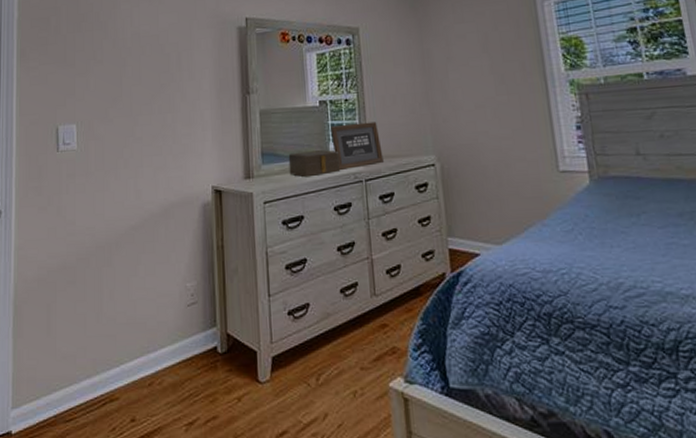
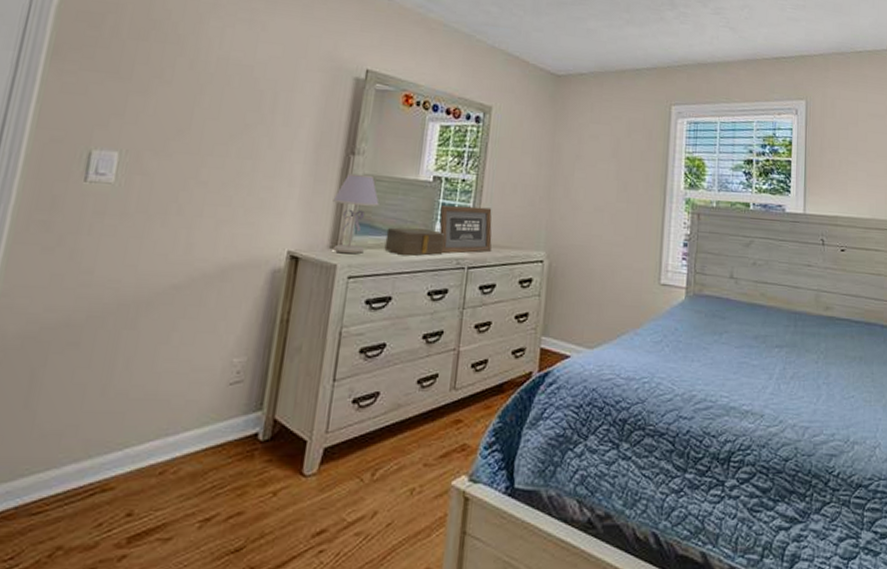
table lamp: none [239,109,278,183] -> present [332,173,379,255]

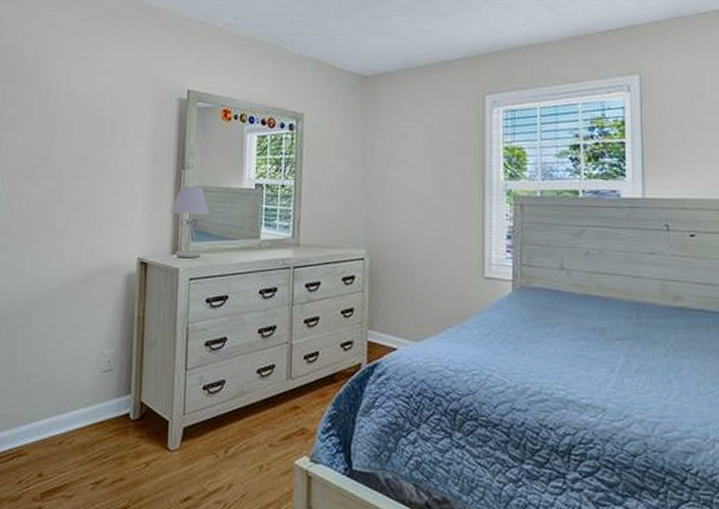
jewelry box: present [384,227,445,256] -> none [218,233,270,259]
picture frame: present [439,205,492,254] -> none [264,210,314,256]

